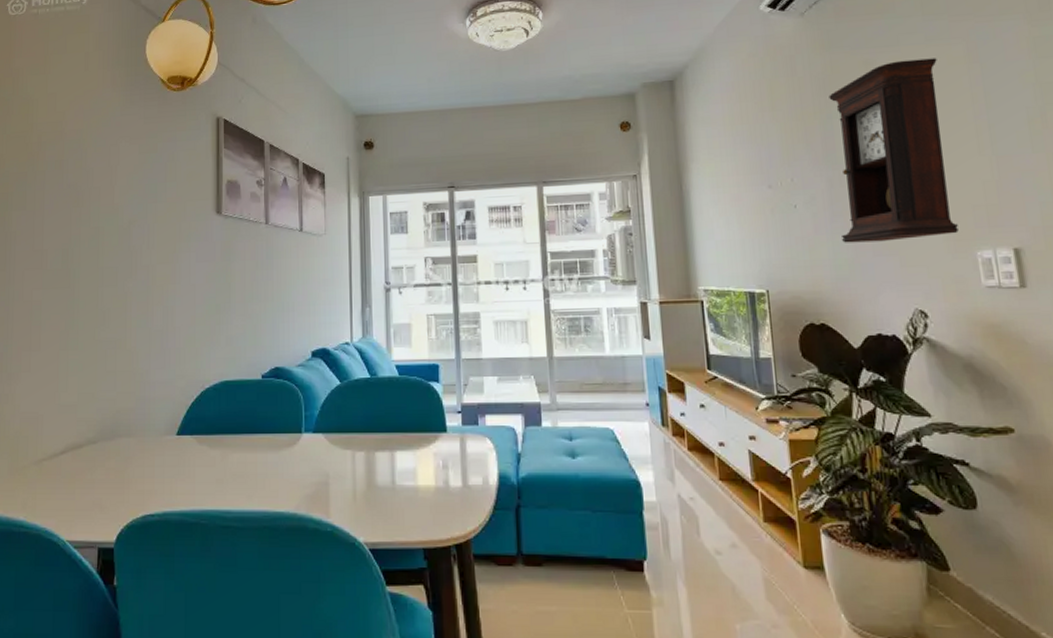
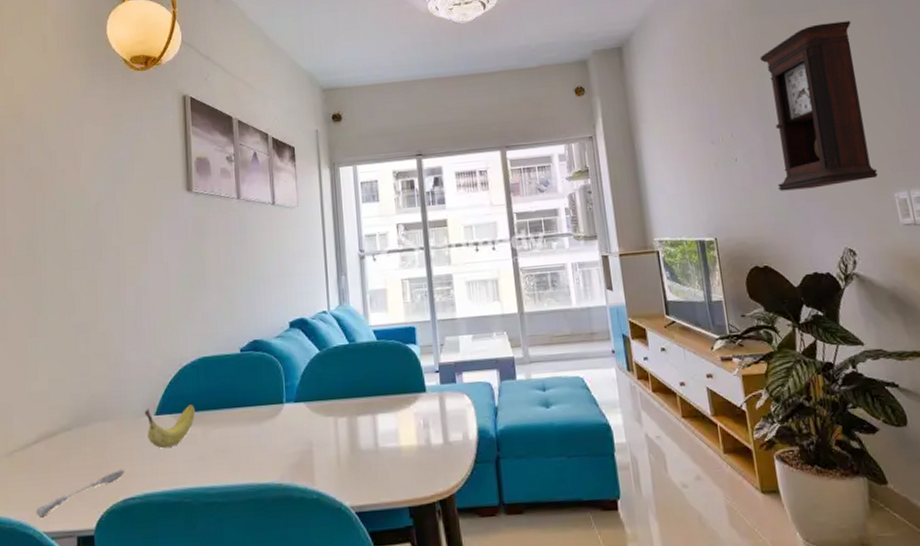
soupspoon: none [60,487,146,526] -> present [35,470,125,518]
fruit: none [166,427,216,469] -> present [144,404,196,449]

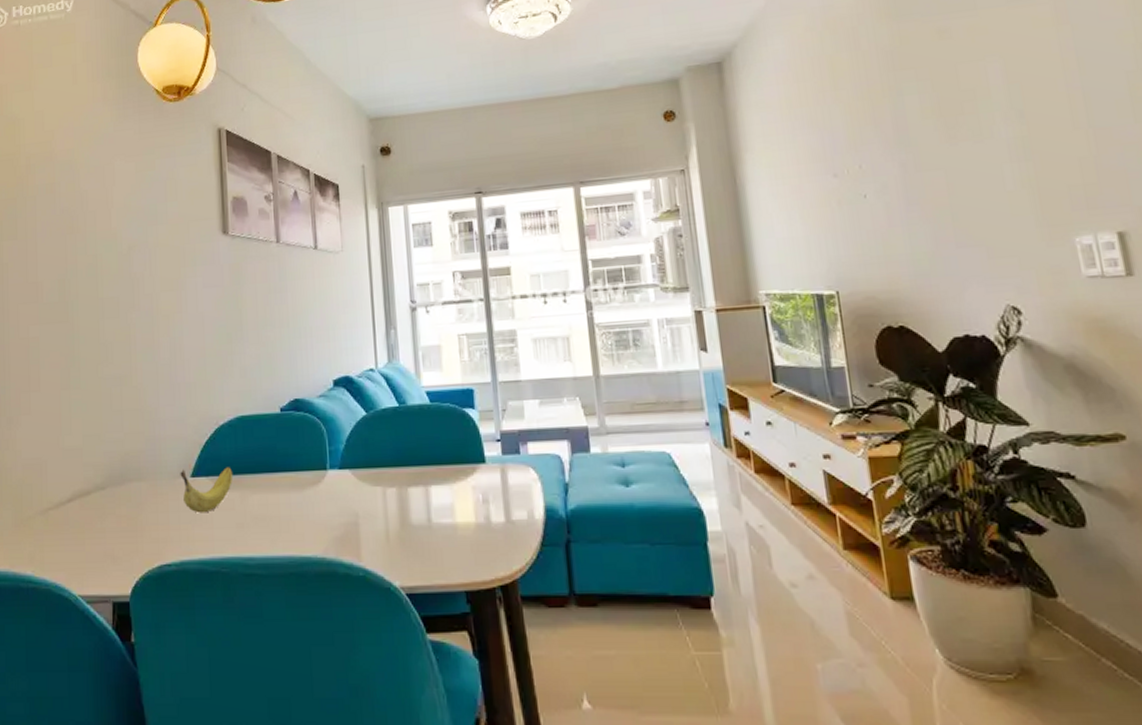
soupspoon: present [35,470,125,518] -> none [70,534,161,580]
pendulum clock: present [760,21,878,191] -> none [898,21,1053,235]

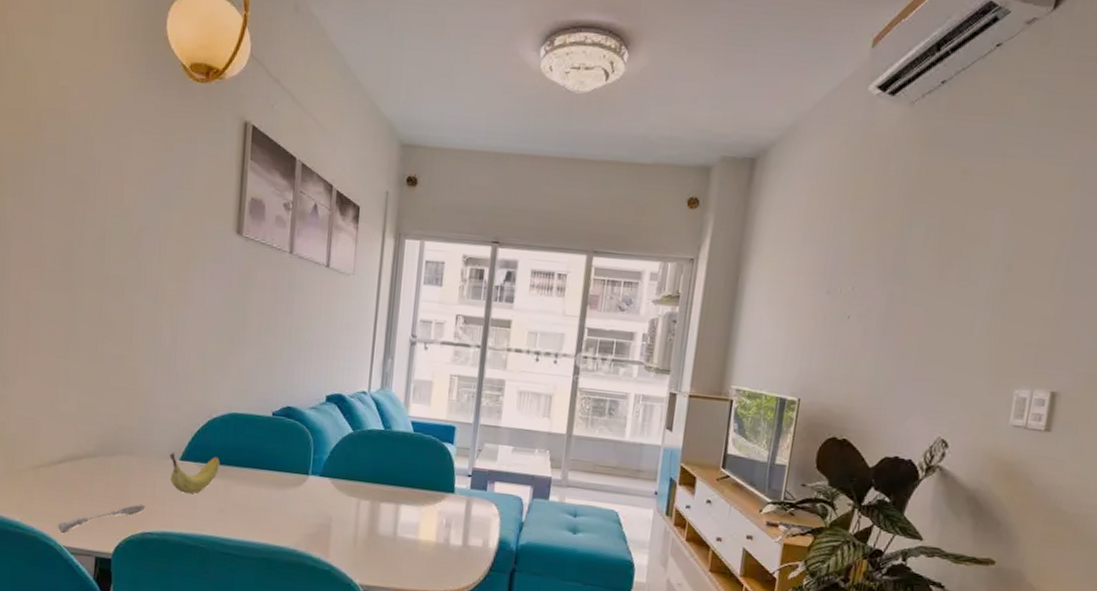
soupspoon: none [70,534,161,580] -> present [57,505,146,533]

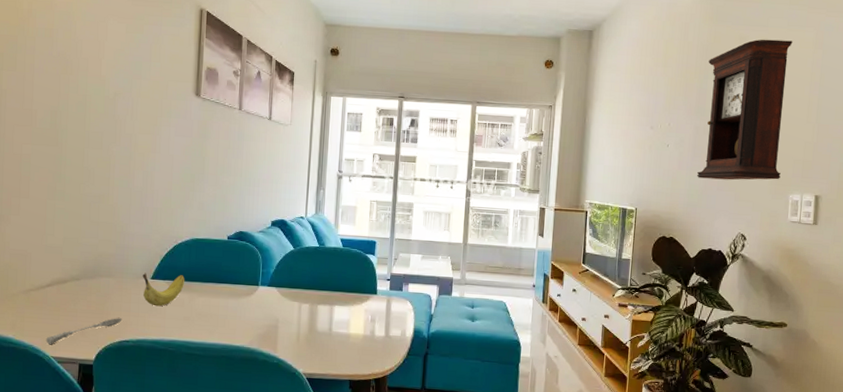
pendulum clock: none [885,174,1039,369] -> present [696,39,793,181]

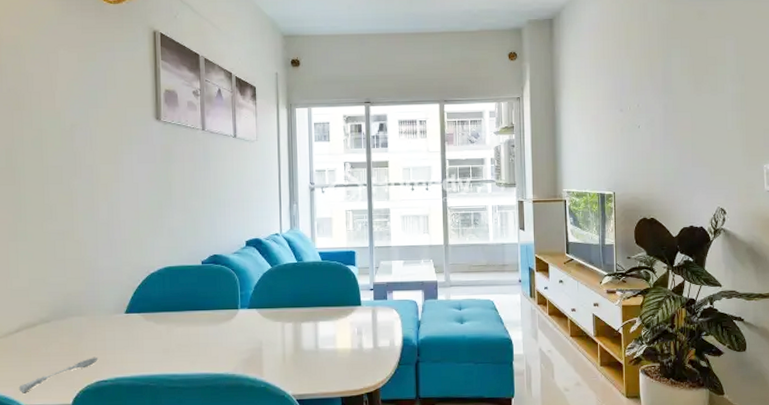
fruit: present [142,272,185,307] -> none [116,306,161,341]
pendulum clock: present [696,39,793,181] -> none [670,12,753,157]

